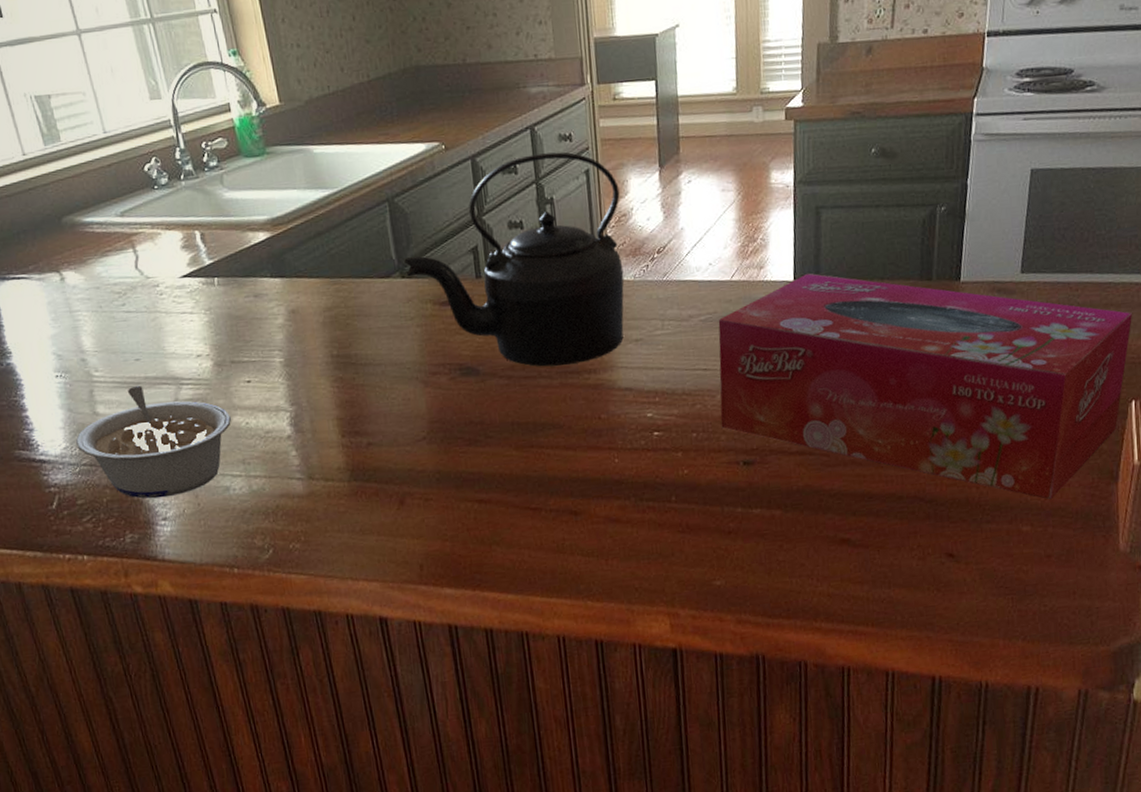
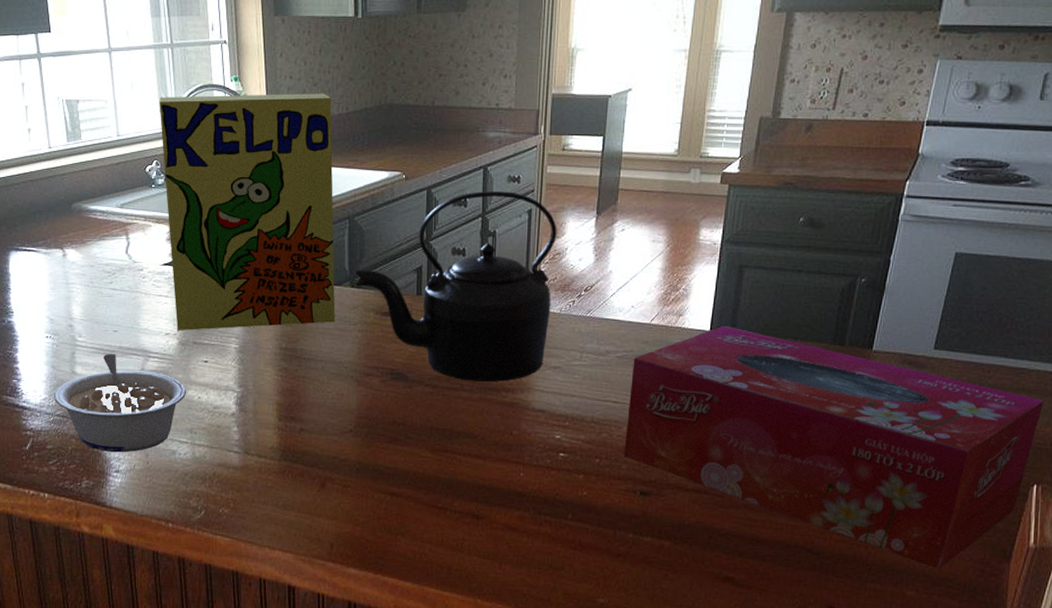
cereal box: none [147,60,389,350] -> present [159,93,336,330]

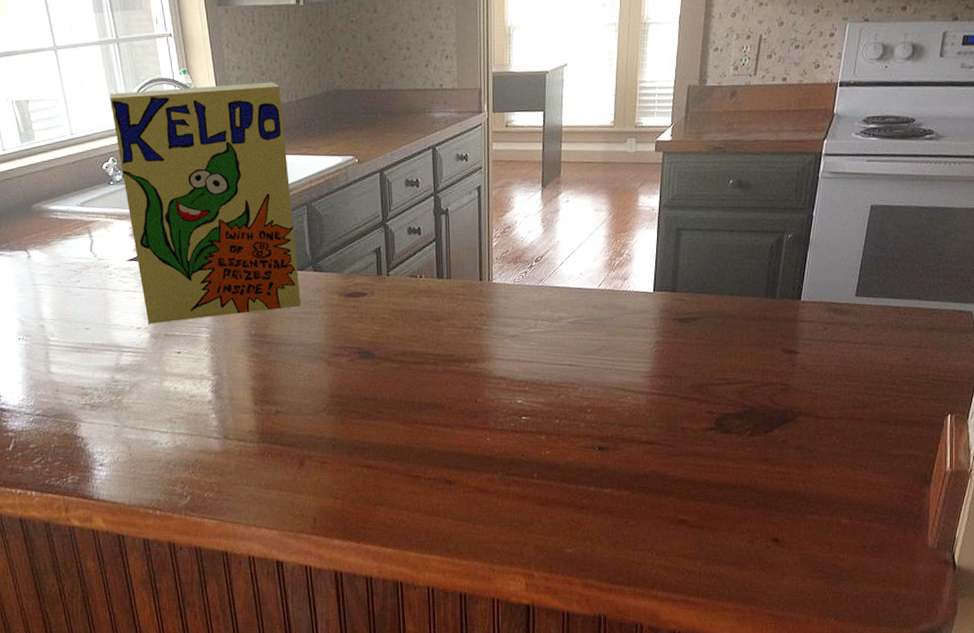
legume: present [54,353,186,453] -> none [32,350,162,447]
kettle: present [355,191,557,382] -> none [317,169,506,355]
tissue box: present [623,325,1044,569] -> none [581,286,954,497]

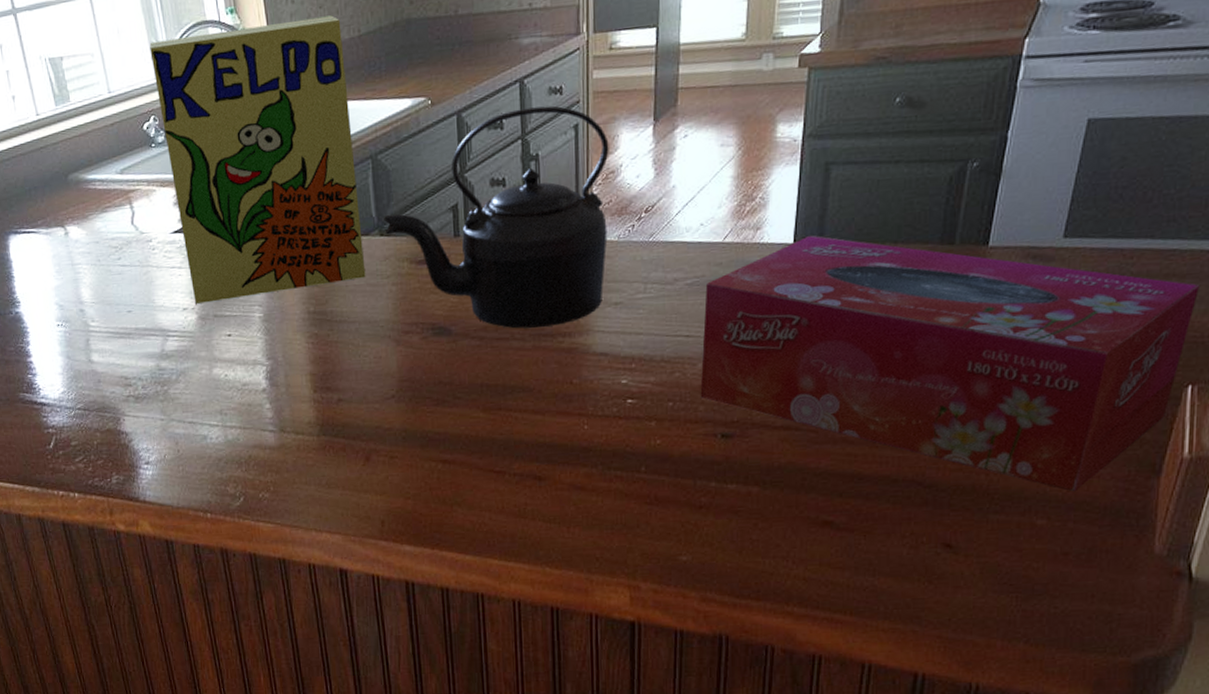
kettle: none [317,169,506,355] -> present [384,105,609,329]
tissue box: none [581,286,954,497] -> present [700,235,1201,492]

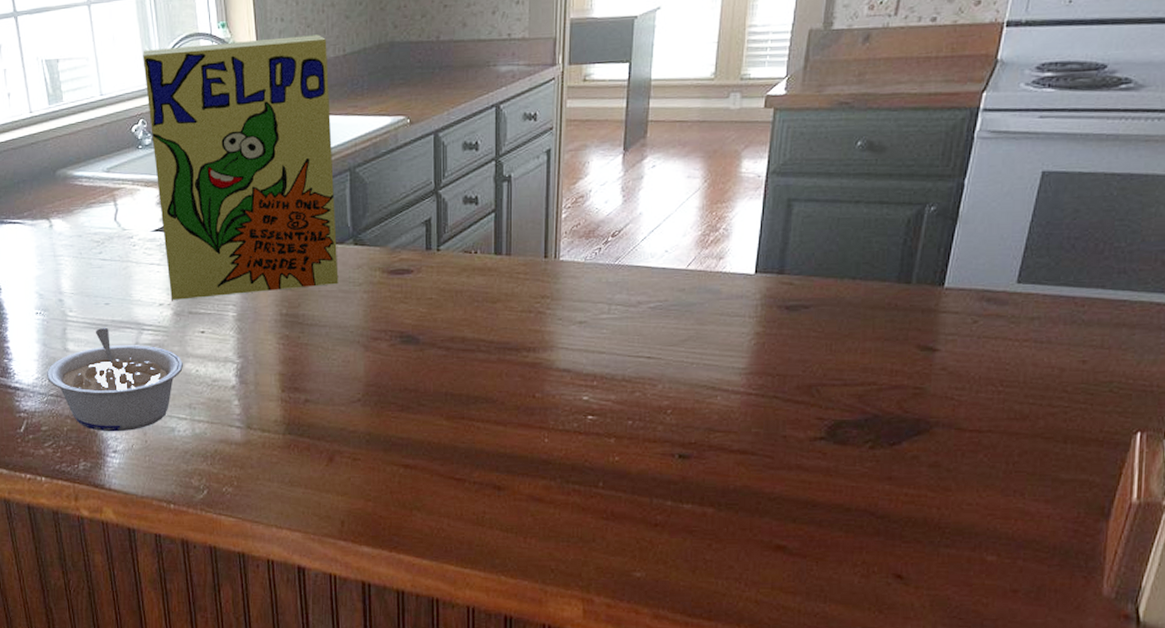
legume: none [72,335,211,444] -> present [47,327,183,432]
kettle: present [384,105,609,329] -> none [359,130,579,341]
tissue box: present [700,235,1201,492] -> none [659,267,1150,531]

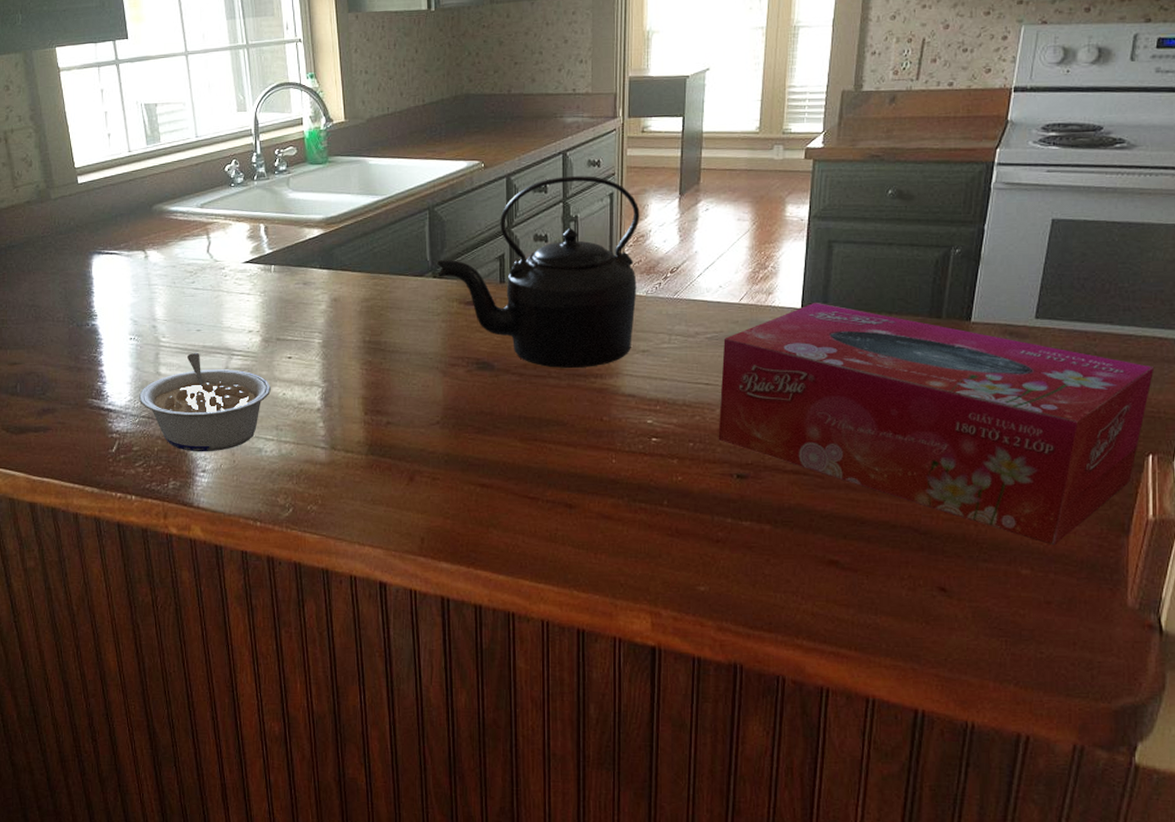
cereal box: present [143,35,339,300] -> none [236,86,419,327]
kettle: none [359,130,579,341] -> present [437,176,640,368]
tissue box: none [659,267,1150,531] -> present [718,302,1155,546]

